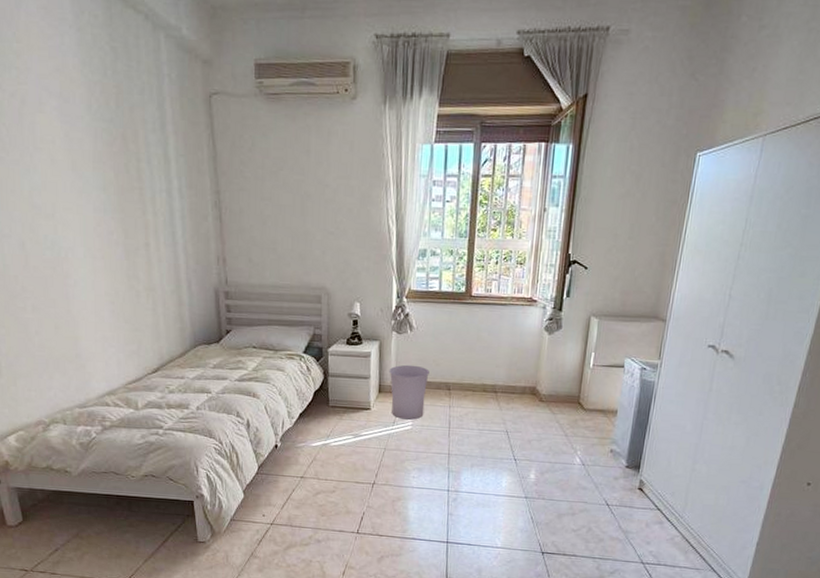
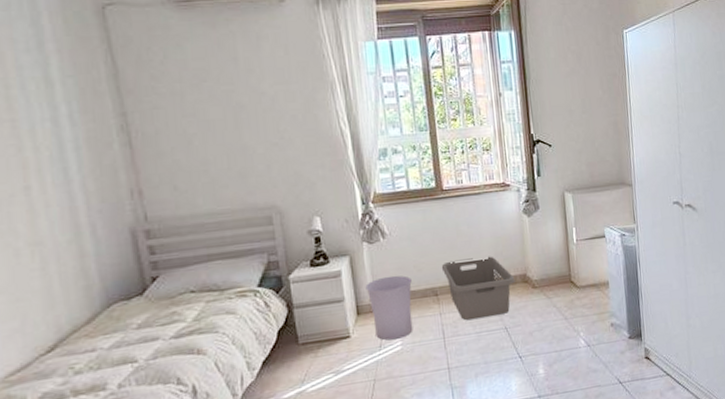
laundry basket: none [457,362,524,419] -> present [441,256,515,321]

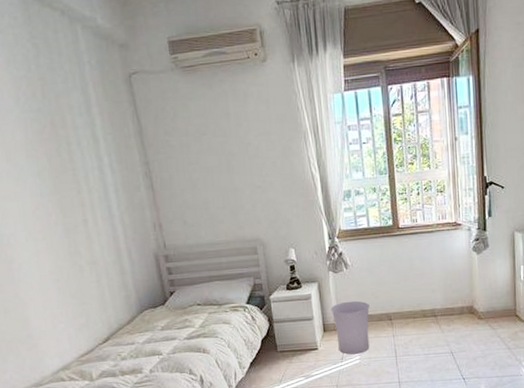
laundry basket: present [441,256,515,321] -> none [395,288,462,343]

